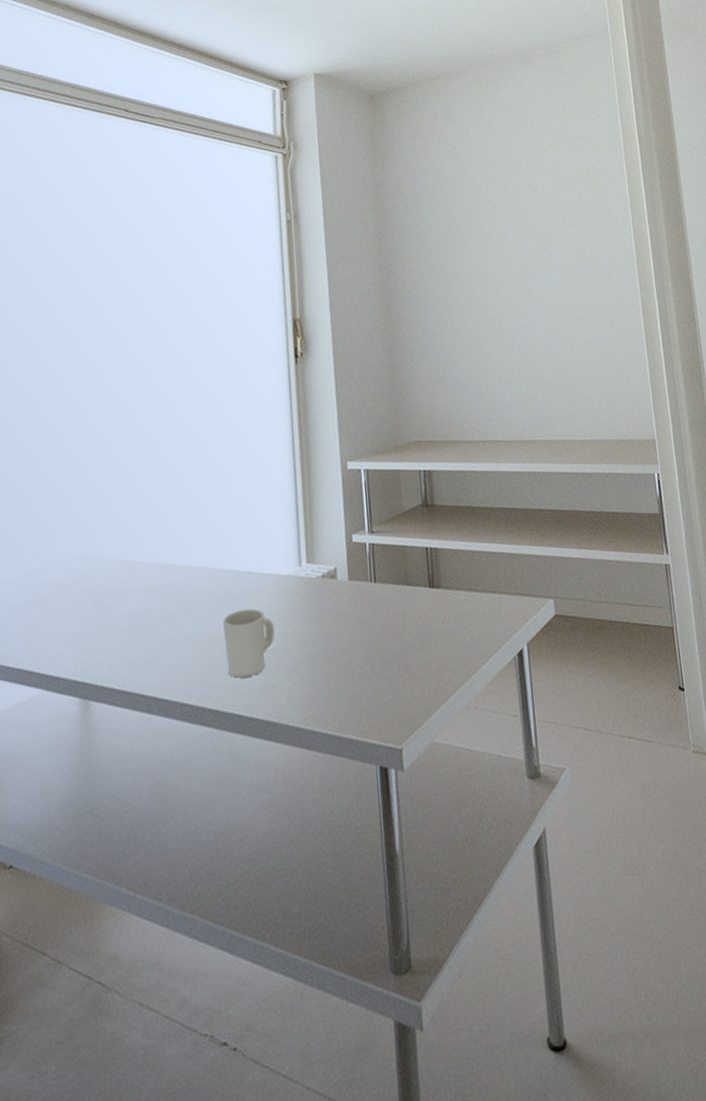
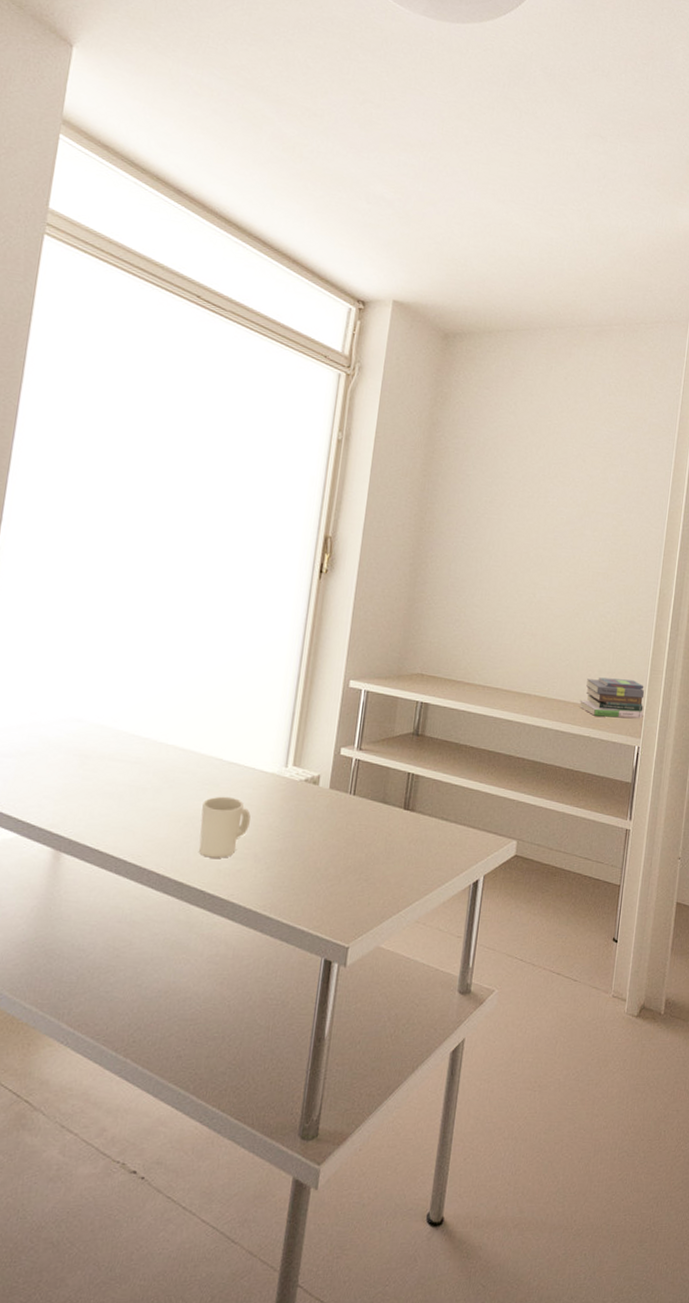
books: none [586,404,655,450] -> present [579,677,645,718]

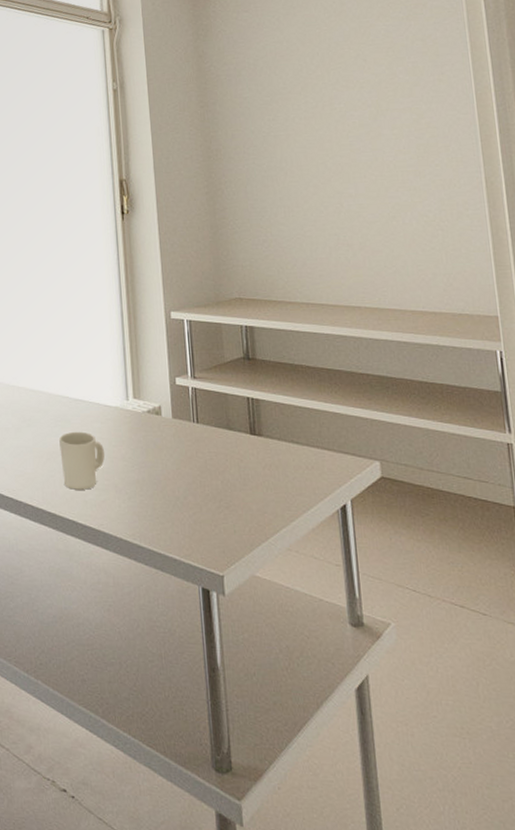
books: present [579,677,645,718] -> none [418,279,497,322]

